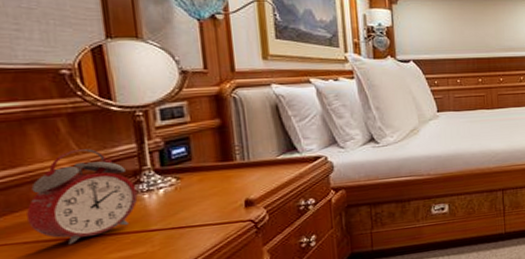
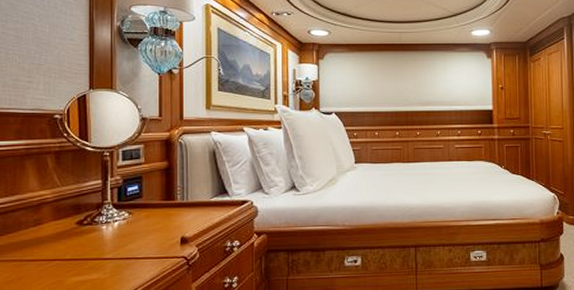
alarm clock: present [27,149,138,244] -> none [17,183,98,265]

